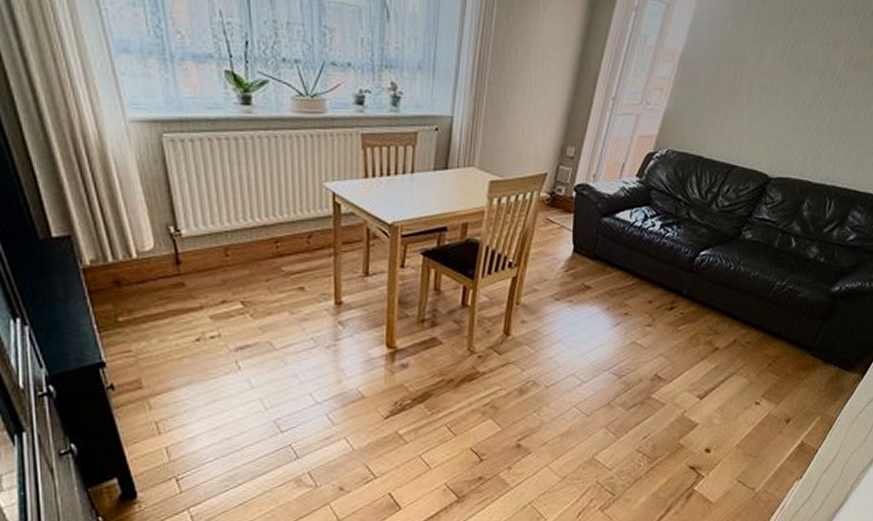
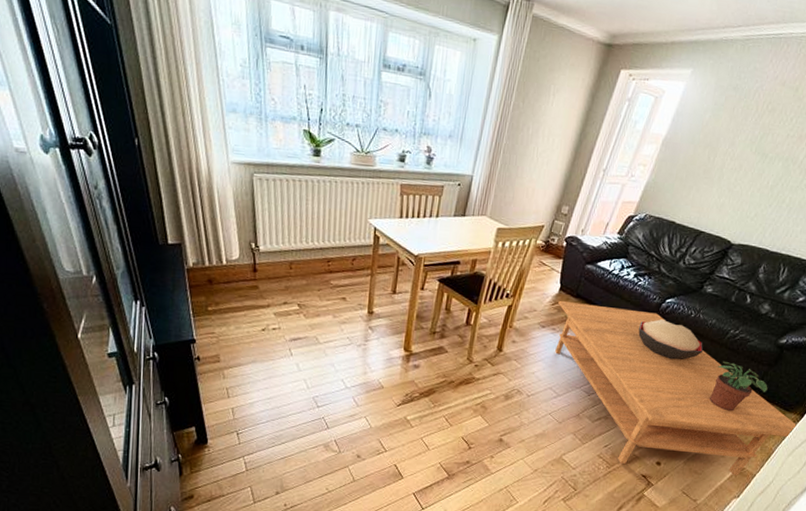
coffee table: none [573,264,858,456] -> present [555,300,797,475]
decorative bowl: none [671,277,748,324] -> present [638,319,704,360]
potted plant: none [758,320,824,379] -> present [709,362,768,412]

